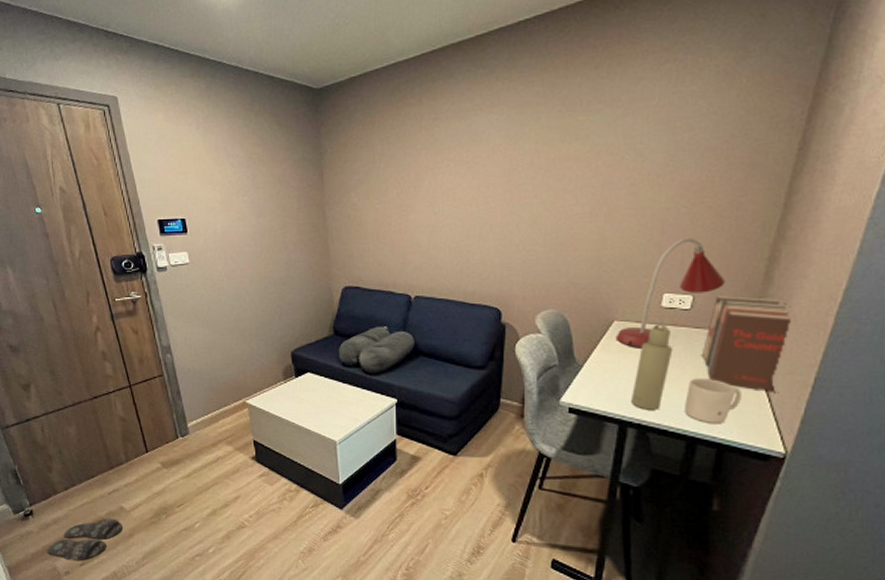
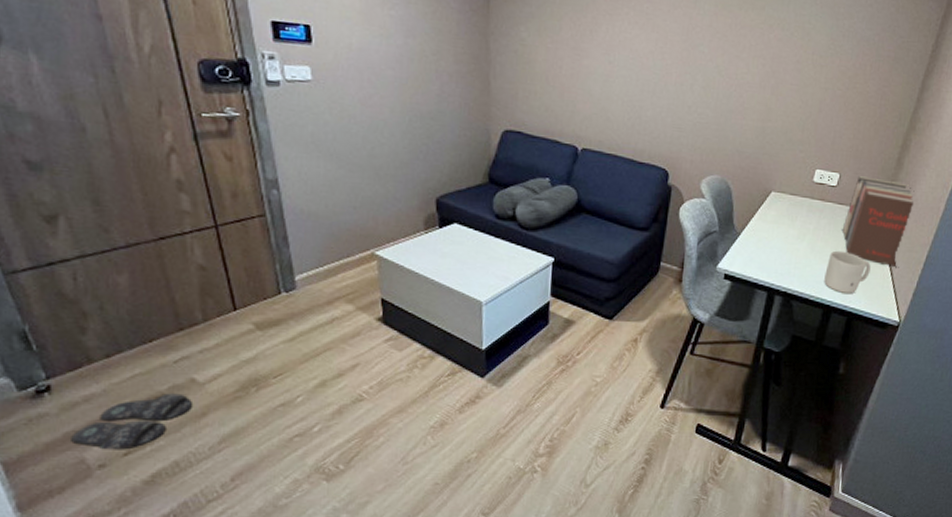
desk lamp: present [615,237,725,349] -> none [771,118,867,220]
bottle: present [631,323,673,410] -> none [780,197,820,279]

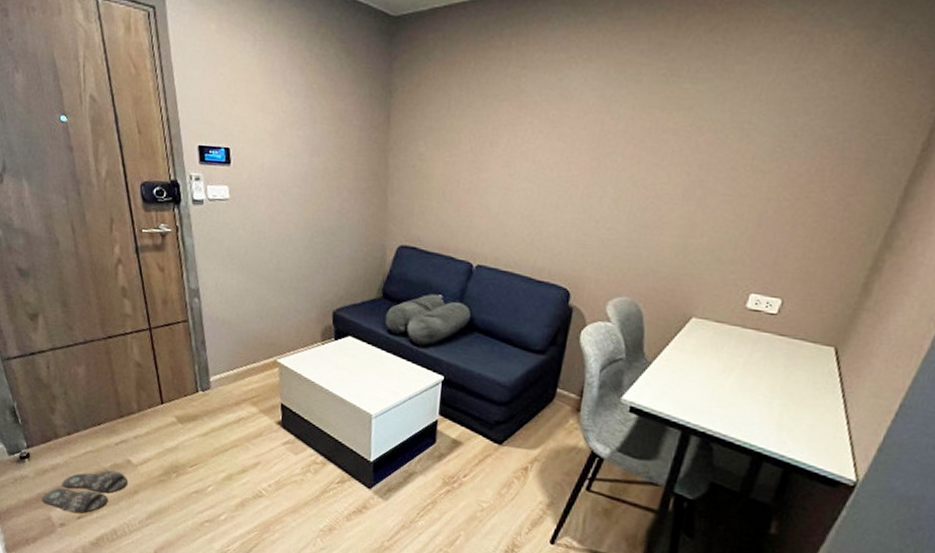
mug: present [824,250,871,293] -> none [754,389,820,442]
books: present [843,176,915,268] -> none [782,303,886,416]

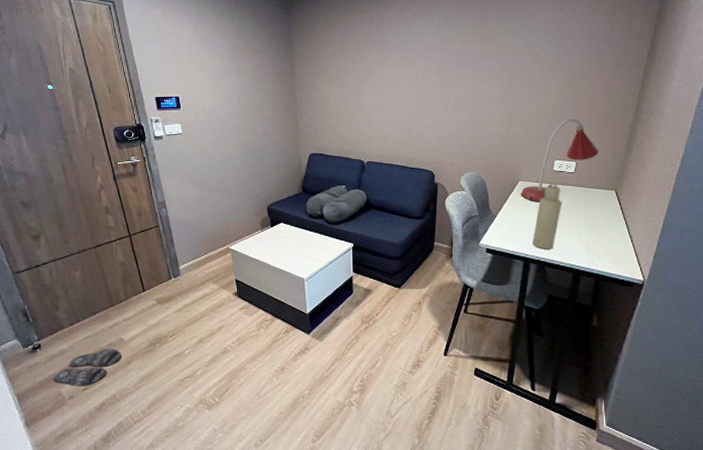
desk lamp: none [691,234,820,351] -> present [520,118,599,202]
bottle: none [699,325,752,420] -> present [533,183,562,249]

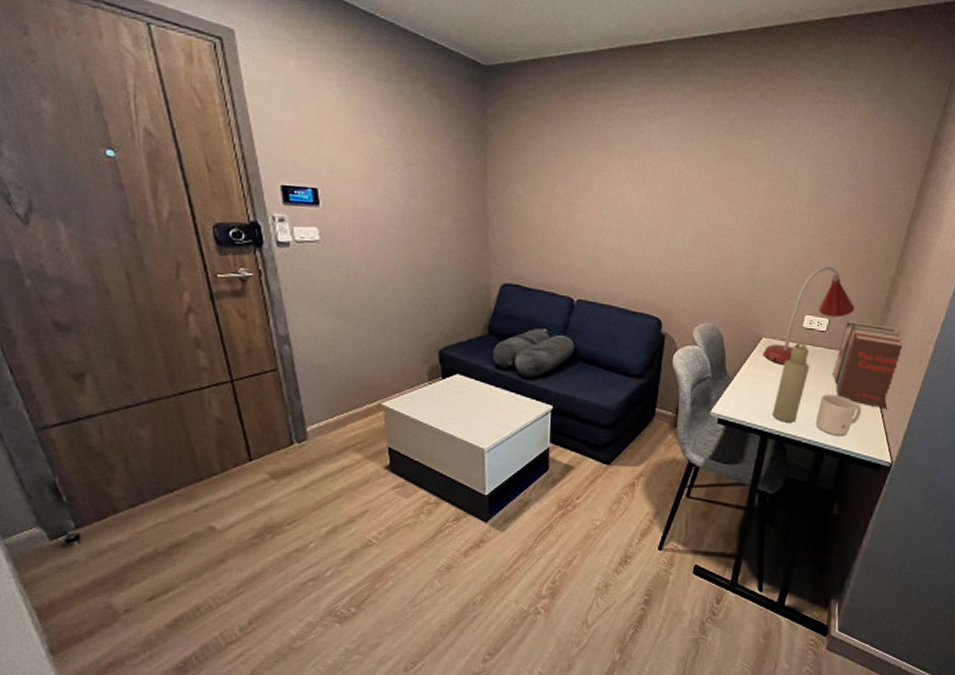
slippers: present [53,348,121,387] -> none [99,541,211,595]
mug: none [571,224,612,259] -> present [816,394,862,436]
books: none [584,162,646,236] -> present [833,321,903,410]

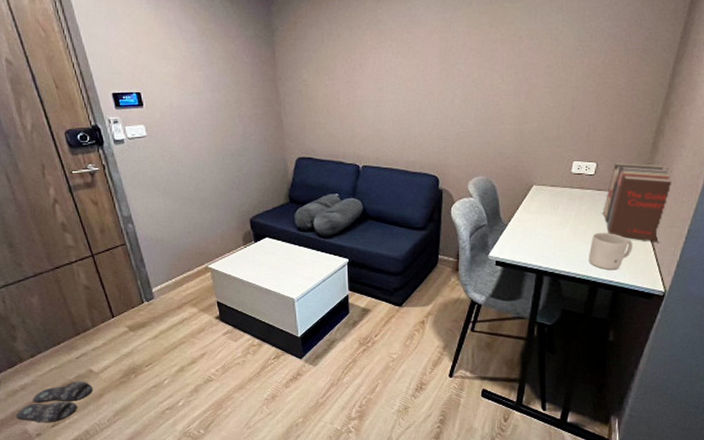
slippers: none [99,541,211,595] -> present [16,381,92,423]
desk lamp: present [762,265,855,365] -> none [534,113,622,209]
bottle: present [773,342,810,423] -> none [547,186,580,261]

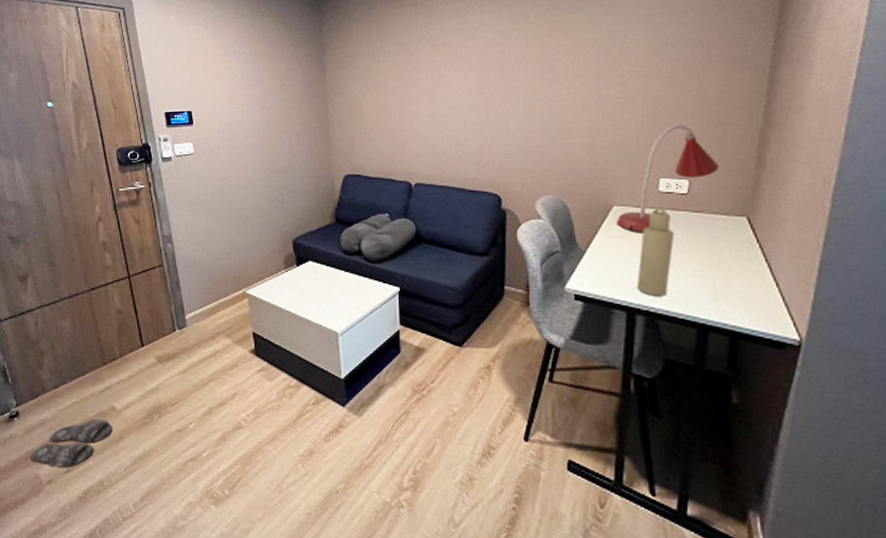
desk lamp: none [534,113,622,209] -> present [616,124,719,233]
bottle: none [547,186,580,261] -> present [637,207,675,296]
mug: present [589,232,633,270] -> none [692,262,749,309]
books: present [603,163,672,243] -> none [704,180,790,278]

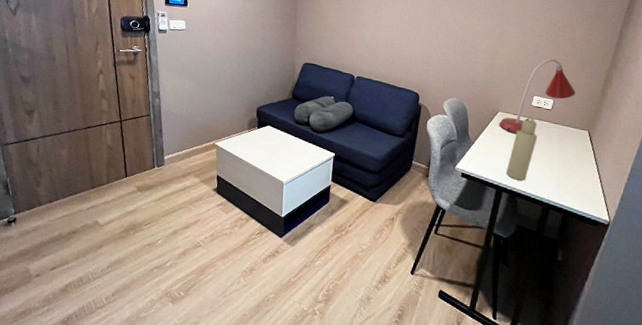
slippers: present [30,419,112,469] -> none [23,229,94,266]

